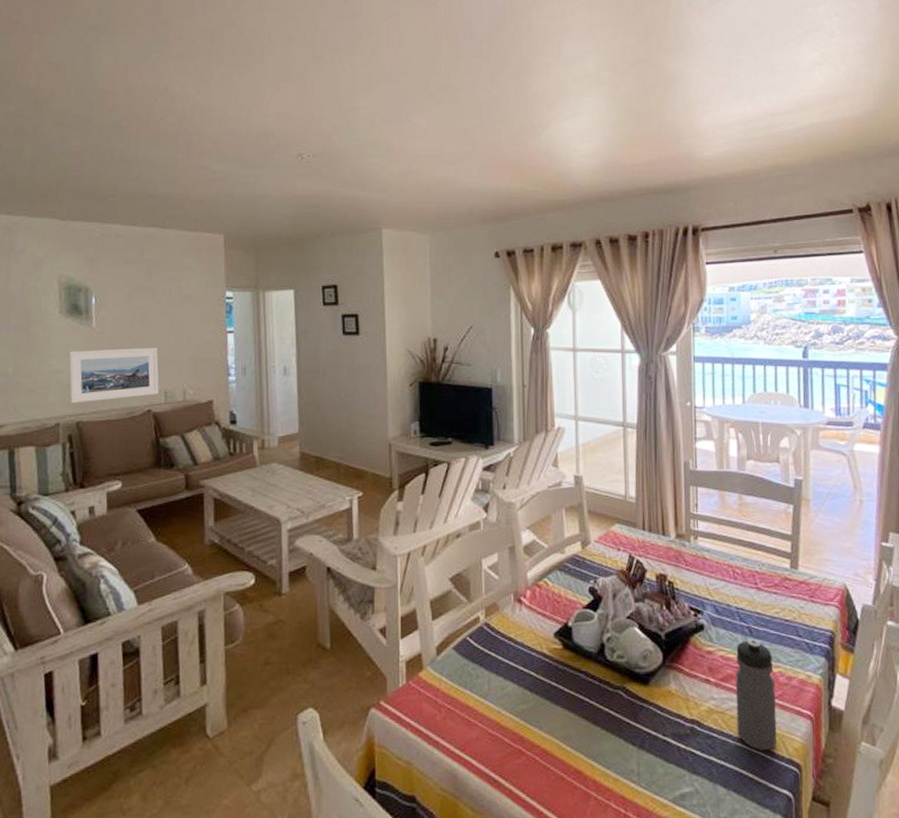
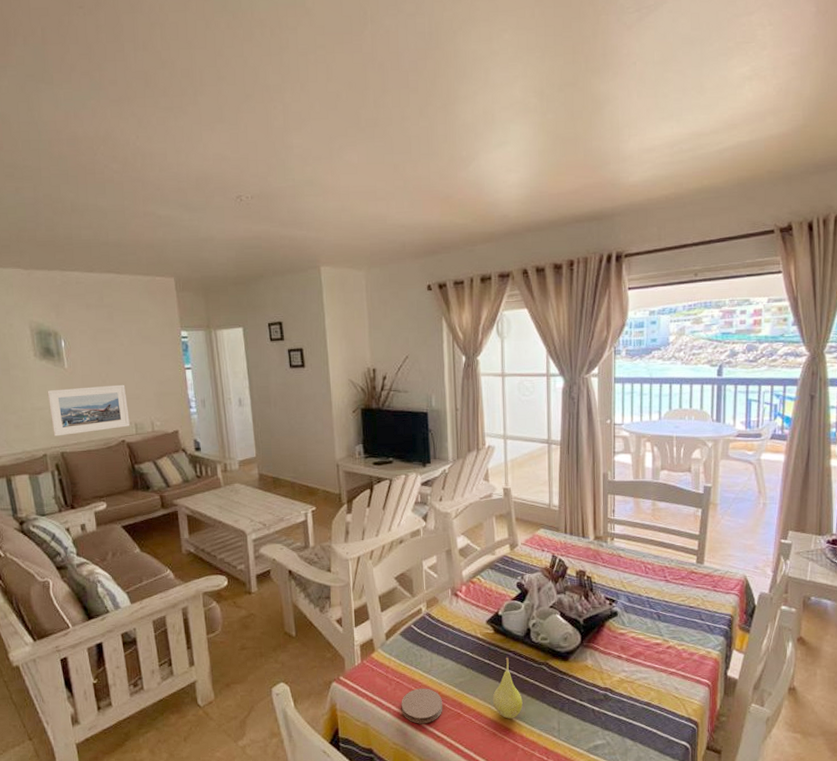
coaster: none [452,717,502,764] -> present [401,688,443,724]
fruit: none [560,678,596,758] -> present [492,657,523,719]
water bottle: present [735,639,777,750] -> none [644,623,679,711]

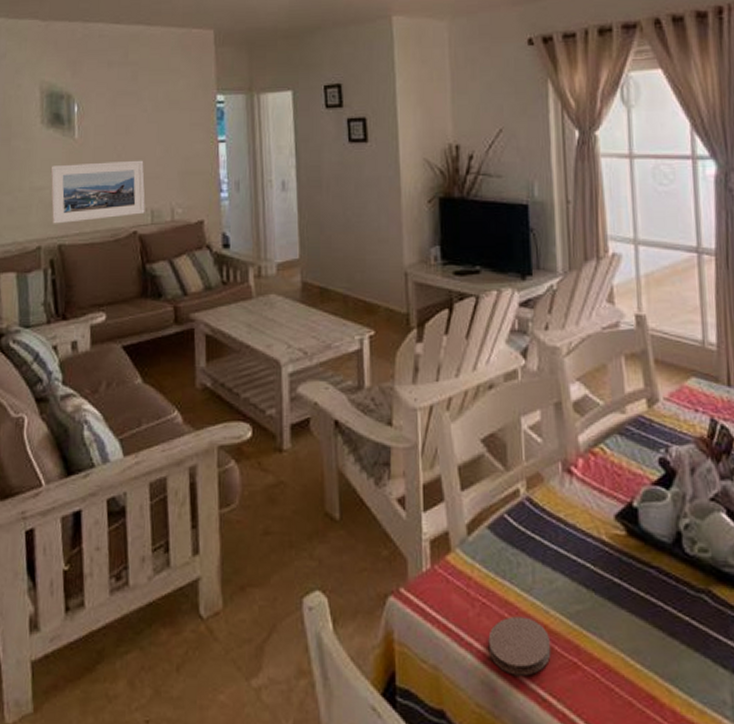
fruit: present [492,657,523,719] -> none [626,575,674,680]

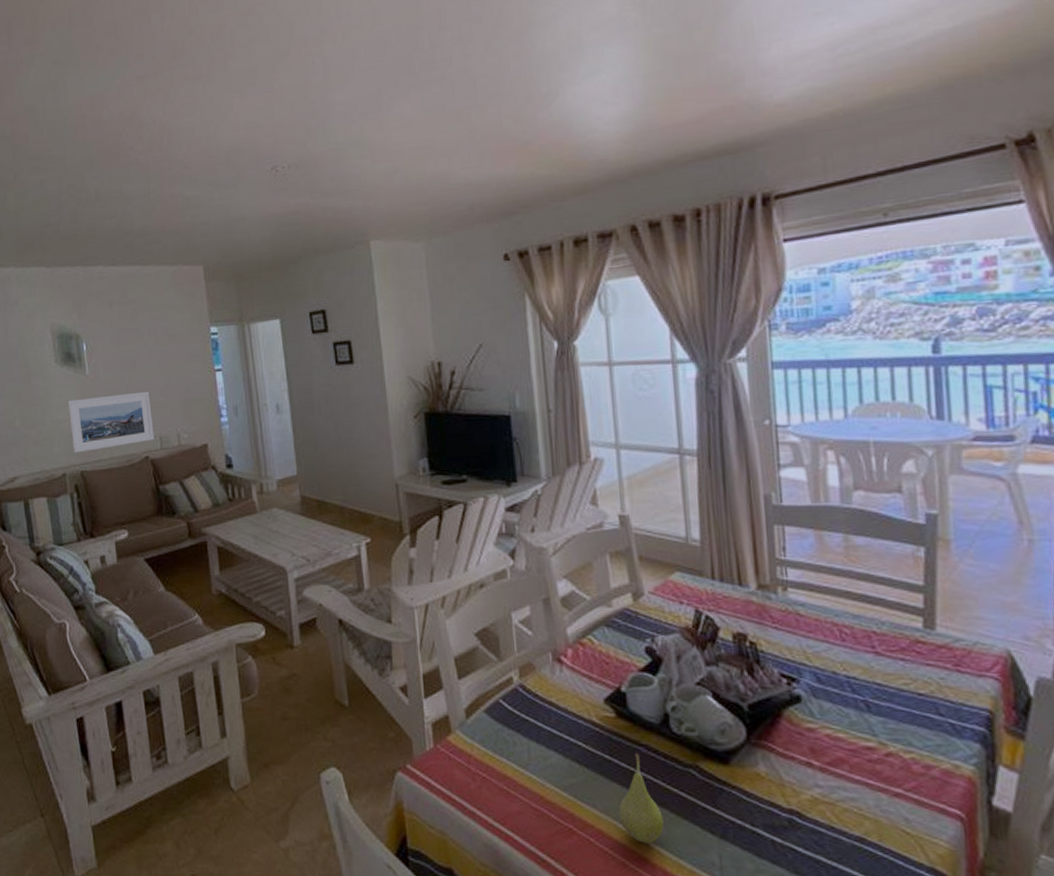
coaster: present [488,616,551,676] -> none [489,788,548,840]
fruit: none [626,575,674,680] -> present [618,752,664,844]

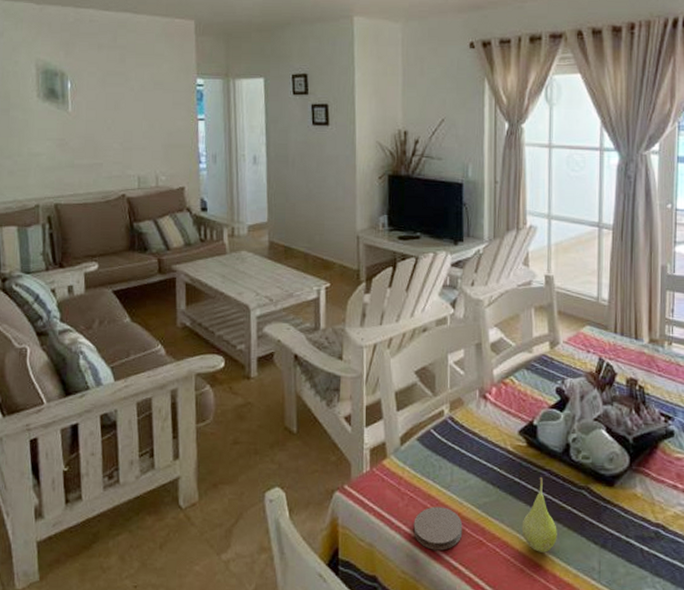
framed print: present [67,391,154,453] -> none [47,133,133,186]
coaster: none [489,788,548,840] -> present [413,506,463,551]

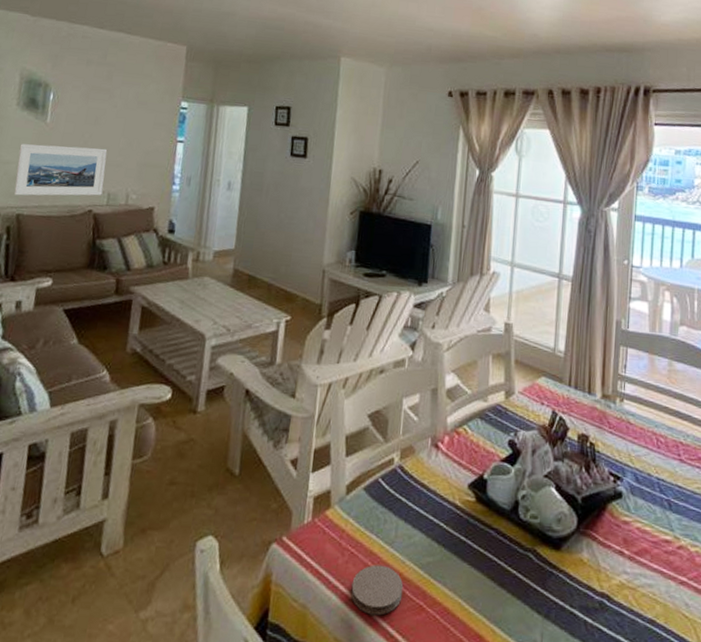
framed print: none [47,133,133,186] -> present [13,143,108,196]
fruit: present [521,476,557,553] -> none [464,535,501,622]

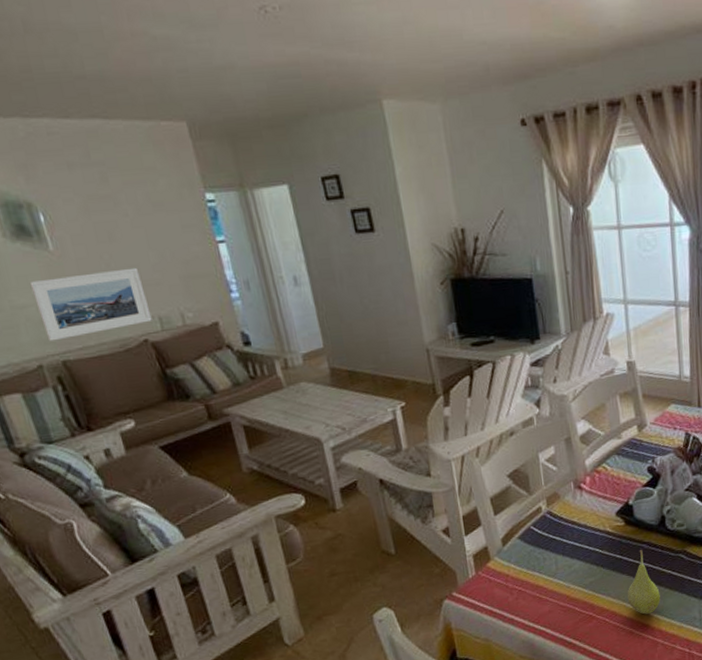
coaster: present [351,564,404,616] -> none [525,593,573,633]
fruit: none [464,535,501,622] -> present [627,549,661,615]

